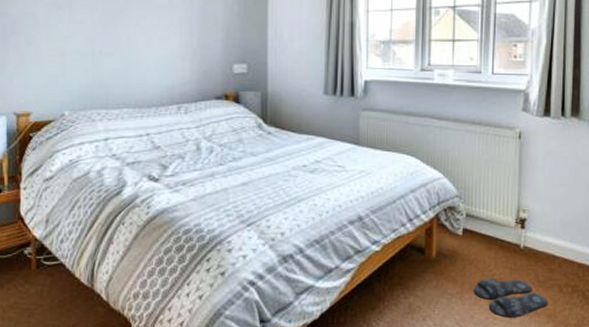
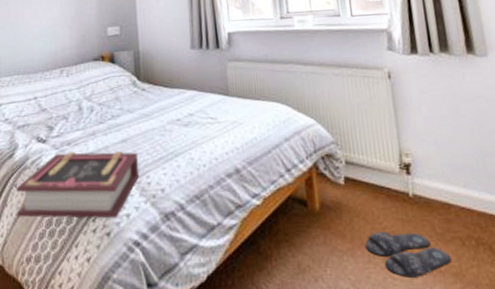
book: none [123,192,259,259] -> present [16,150,140,219]

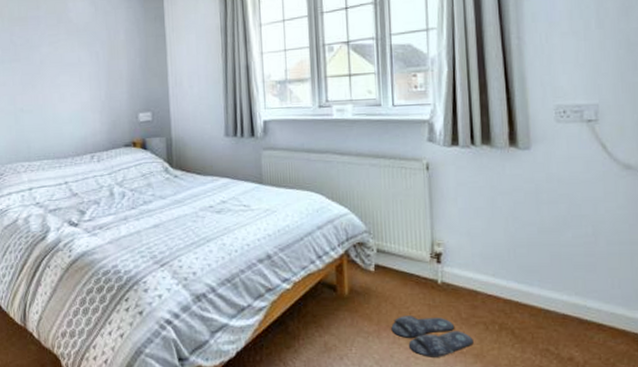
book: present [16,150,140,219] -> none [49,235,171,299]

